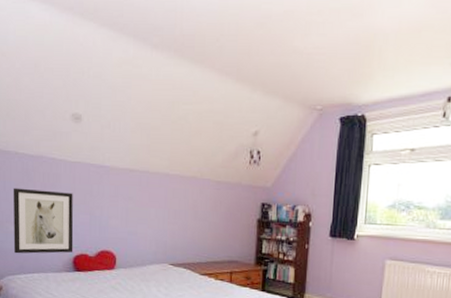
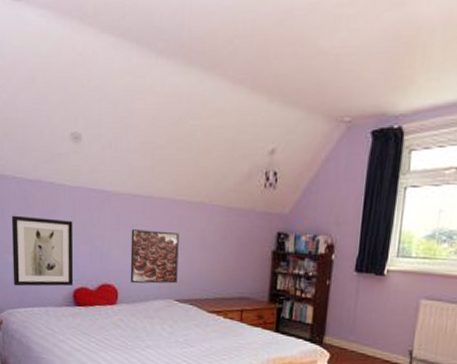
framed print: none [127,200,173,250] -> present [130,229,179,284]

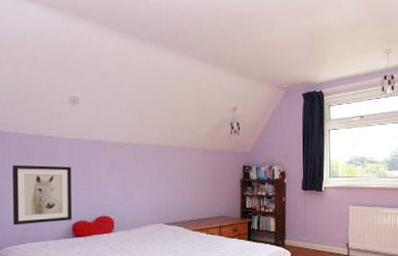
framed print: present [130,229,179,284] -> none [124,170,166,214]

